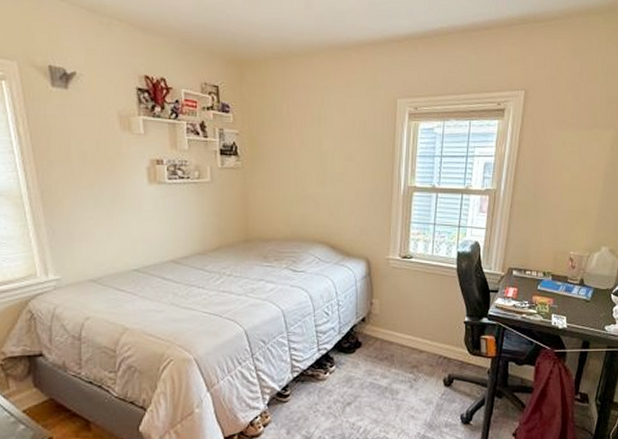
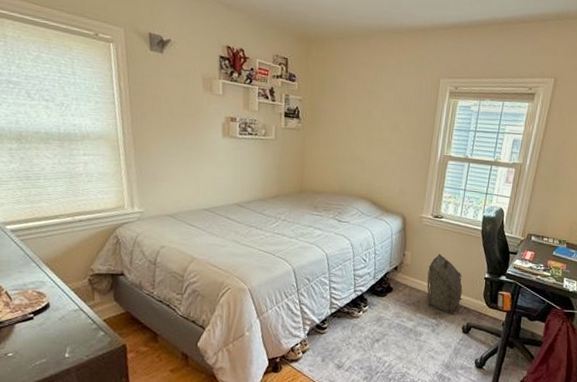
backpack: none [400,299,443,367] -> present [427,254,464,315]

